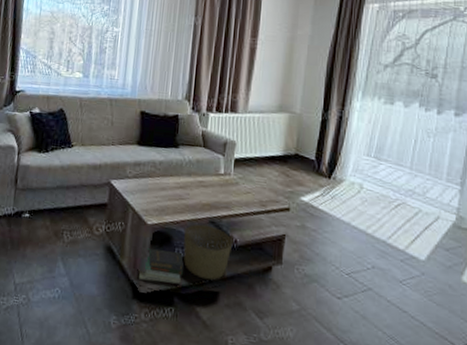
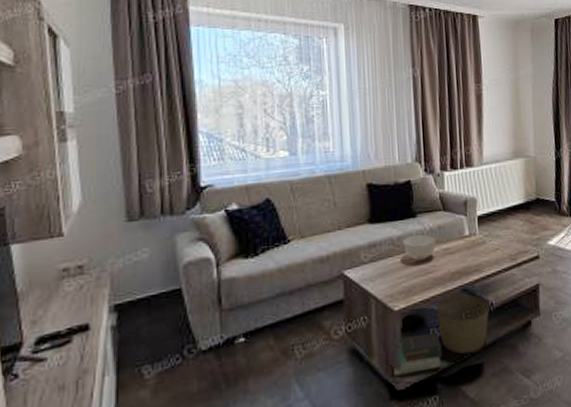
bowl: none [163,162,193,187] -> present [402,234,436,261]

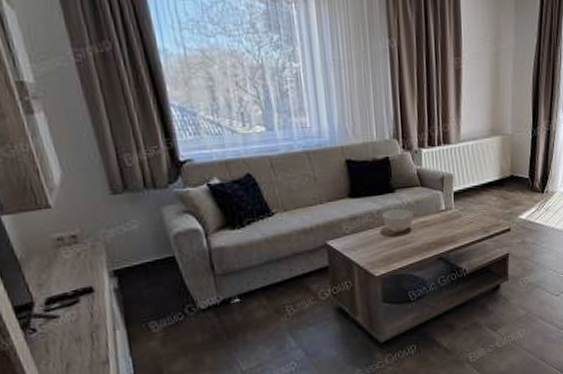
books: present [392,331,443,376] -> none [375,294,420,330]
basket: present [436,294,490,355] -> none [413,262,463,313]

